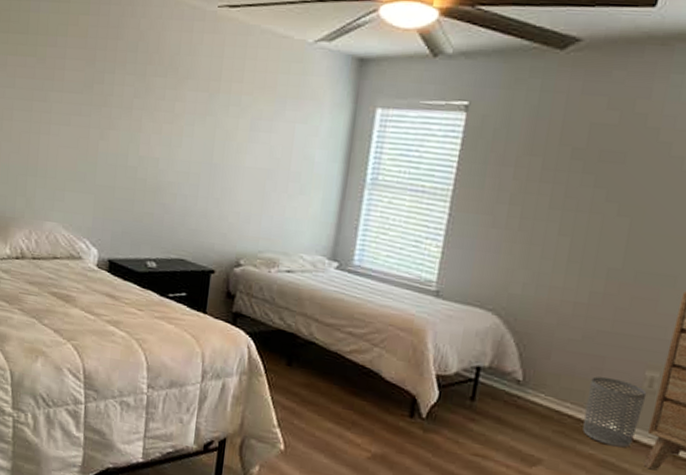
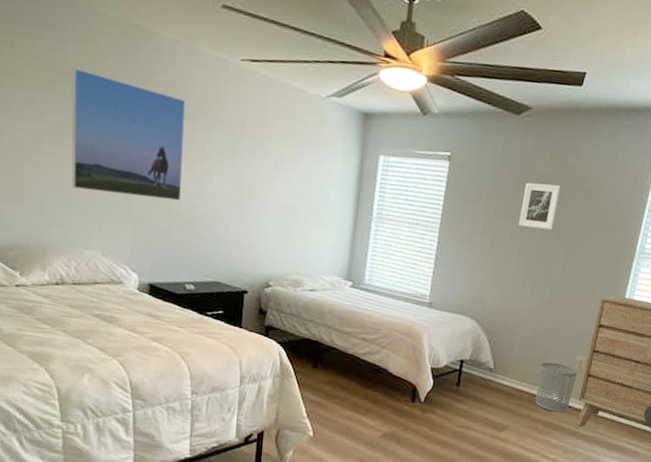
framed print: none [37,27,156,167] -> present [71,67,185,201]
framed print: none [561,136,622,198] -> present [519,182,560,230]

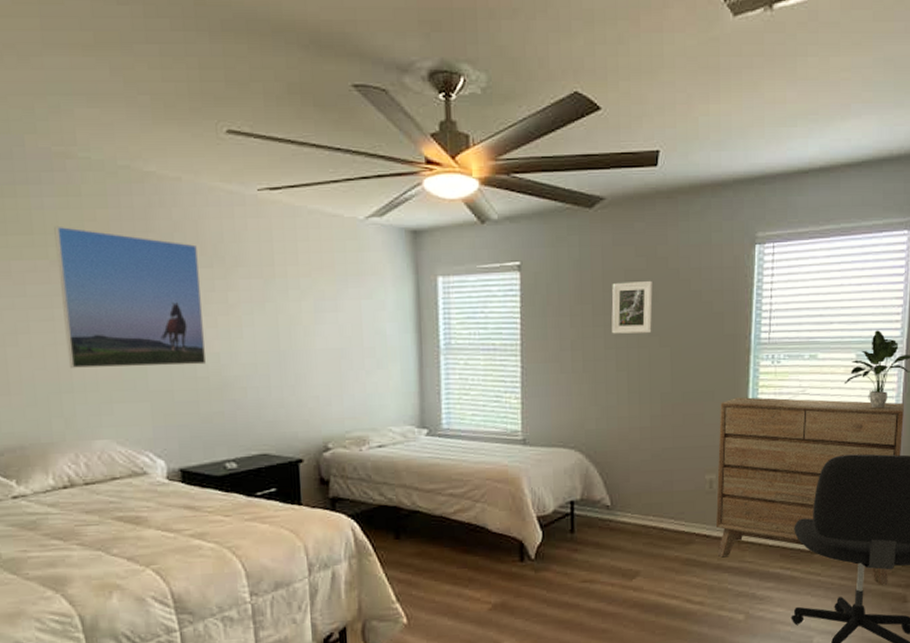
waste bin: present [535,362,578,412] -> none [665,487,710,545]

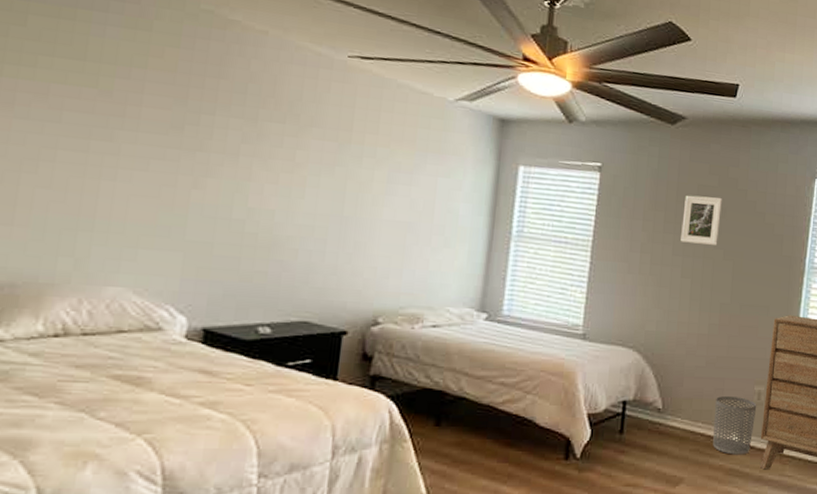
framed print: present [54,225,207,368] -> none [95,56,271,220]
waste bin: none [665,487,710,545] -> present [713,396,757,455]

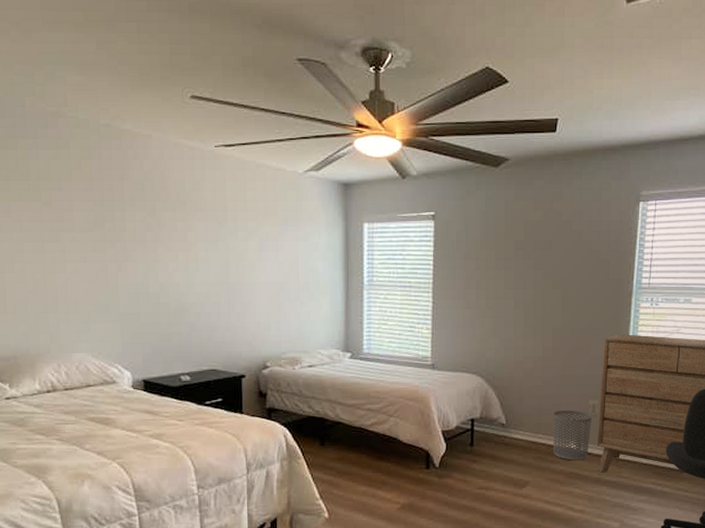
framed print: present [681,195,722,245] -> none [512,230,548,276]

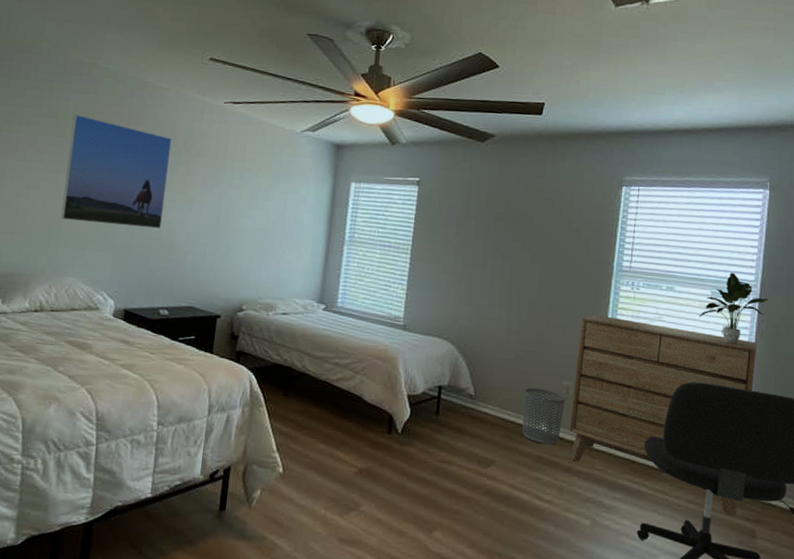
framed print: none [47,173,168,293] -> present [61,114,171,229]

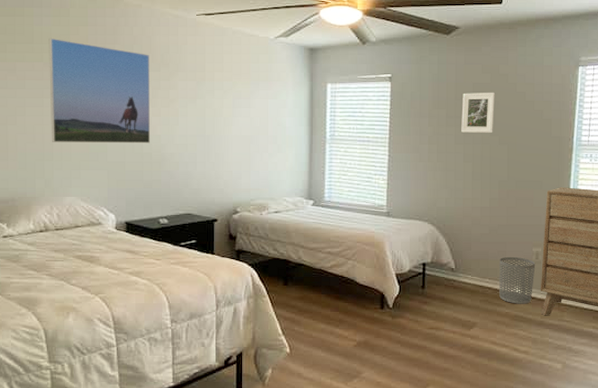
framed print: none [490,204,529,249] -> present [461,92,495,133]

